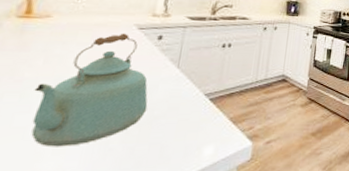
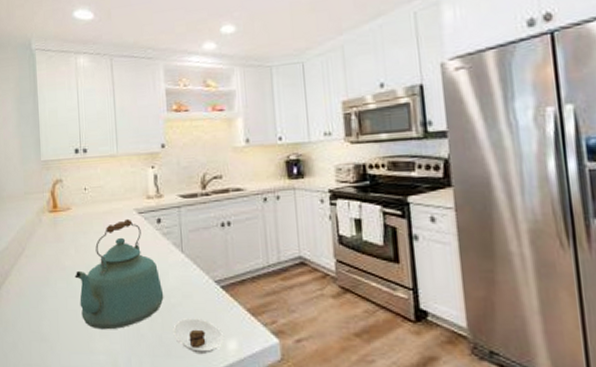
saucer: none [148,129,203,163] -> present [173,318,225,355]

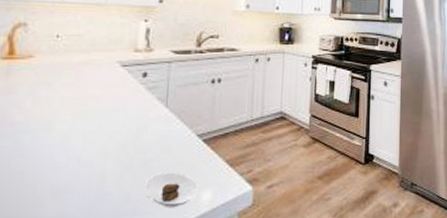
kettle: present [75,218,164,330] -> none [26,71,139,192]

